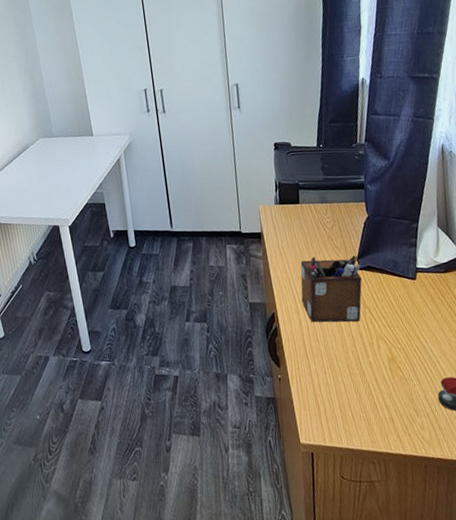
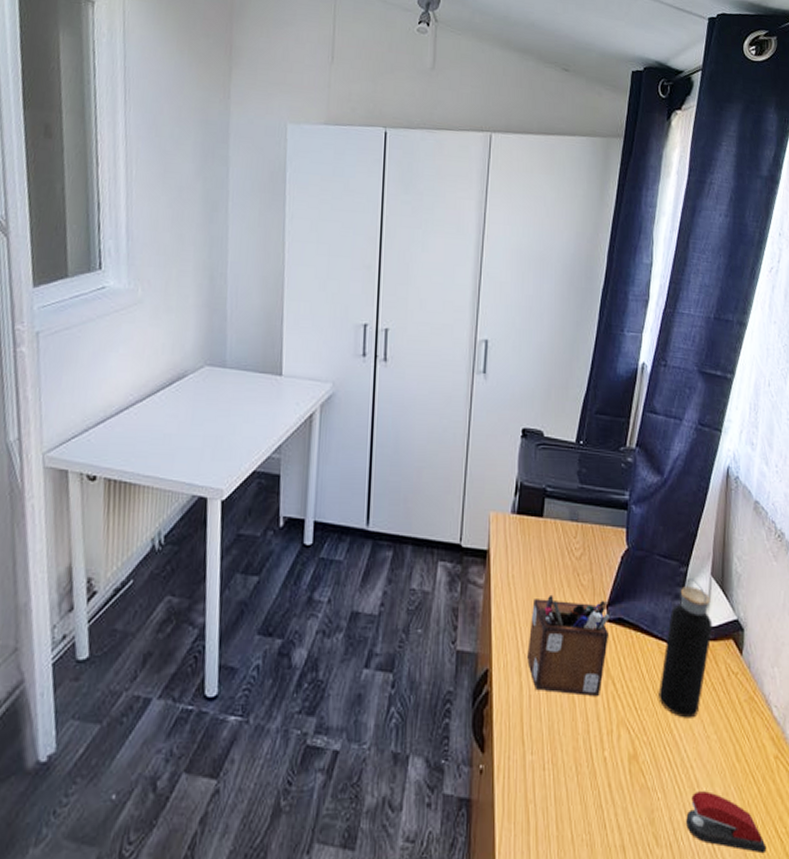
water bottle: none [405,231,444,329] -> present [658,578,713,718]

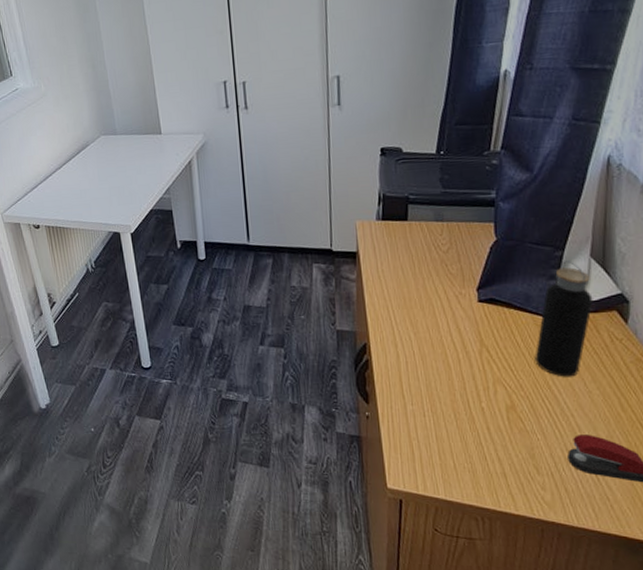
desk organizer: present [527,594,610,697] -> none [401,283,481,362]

